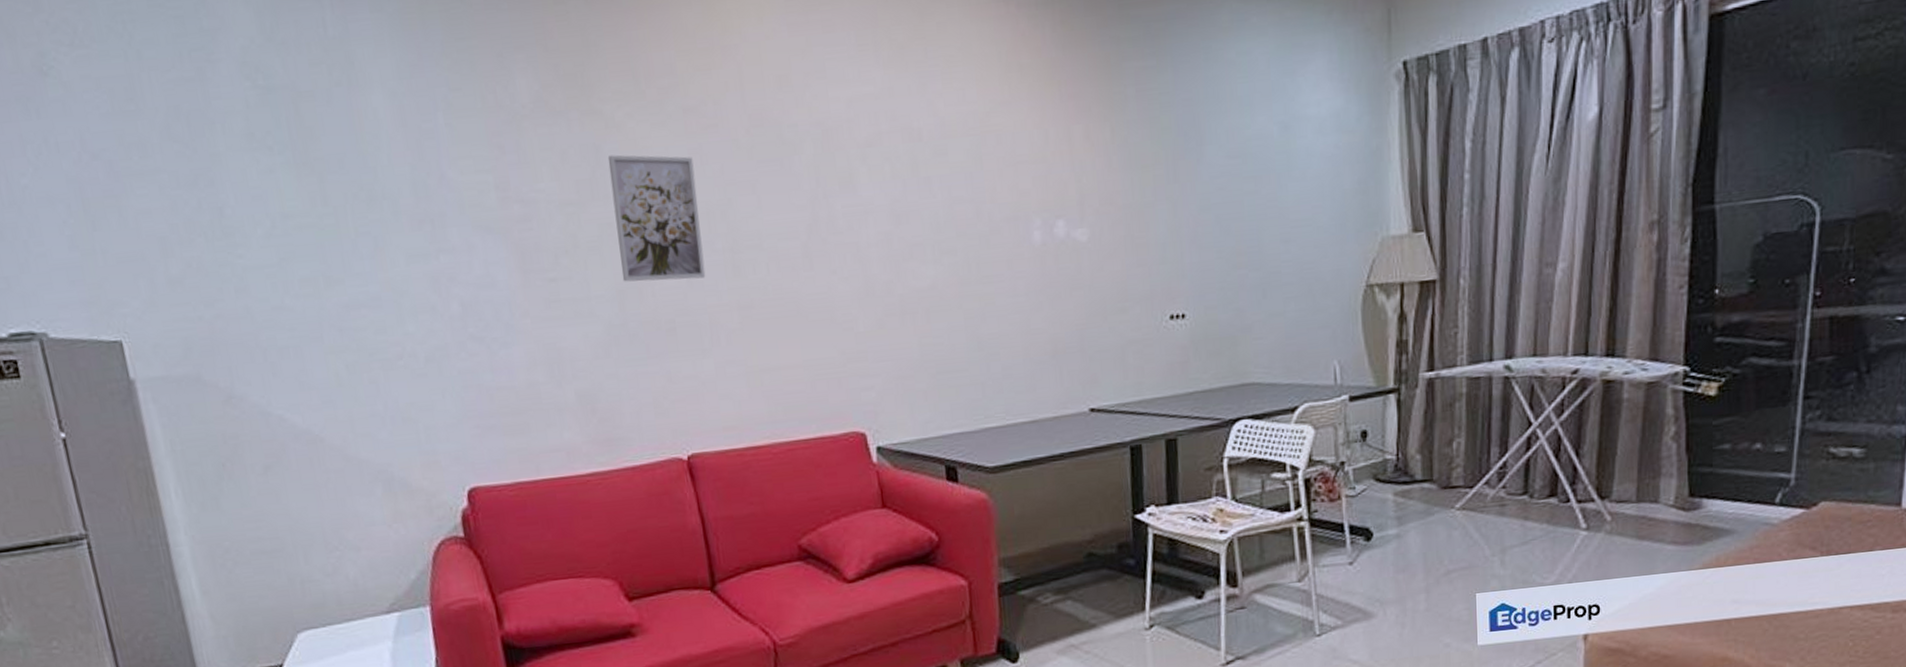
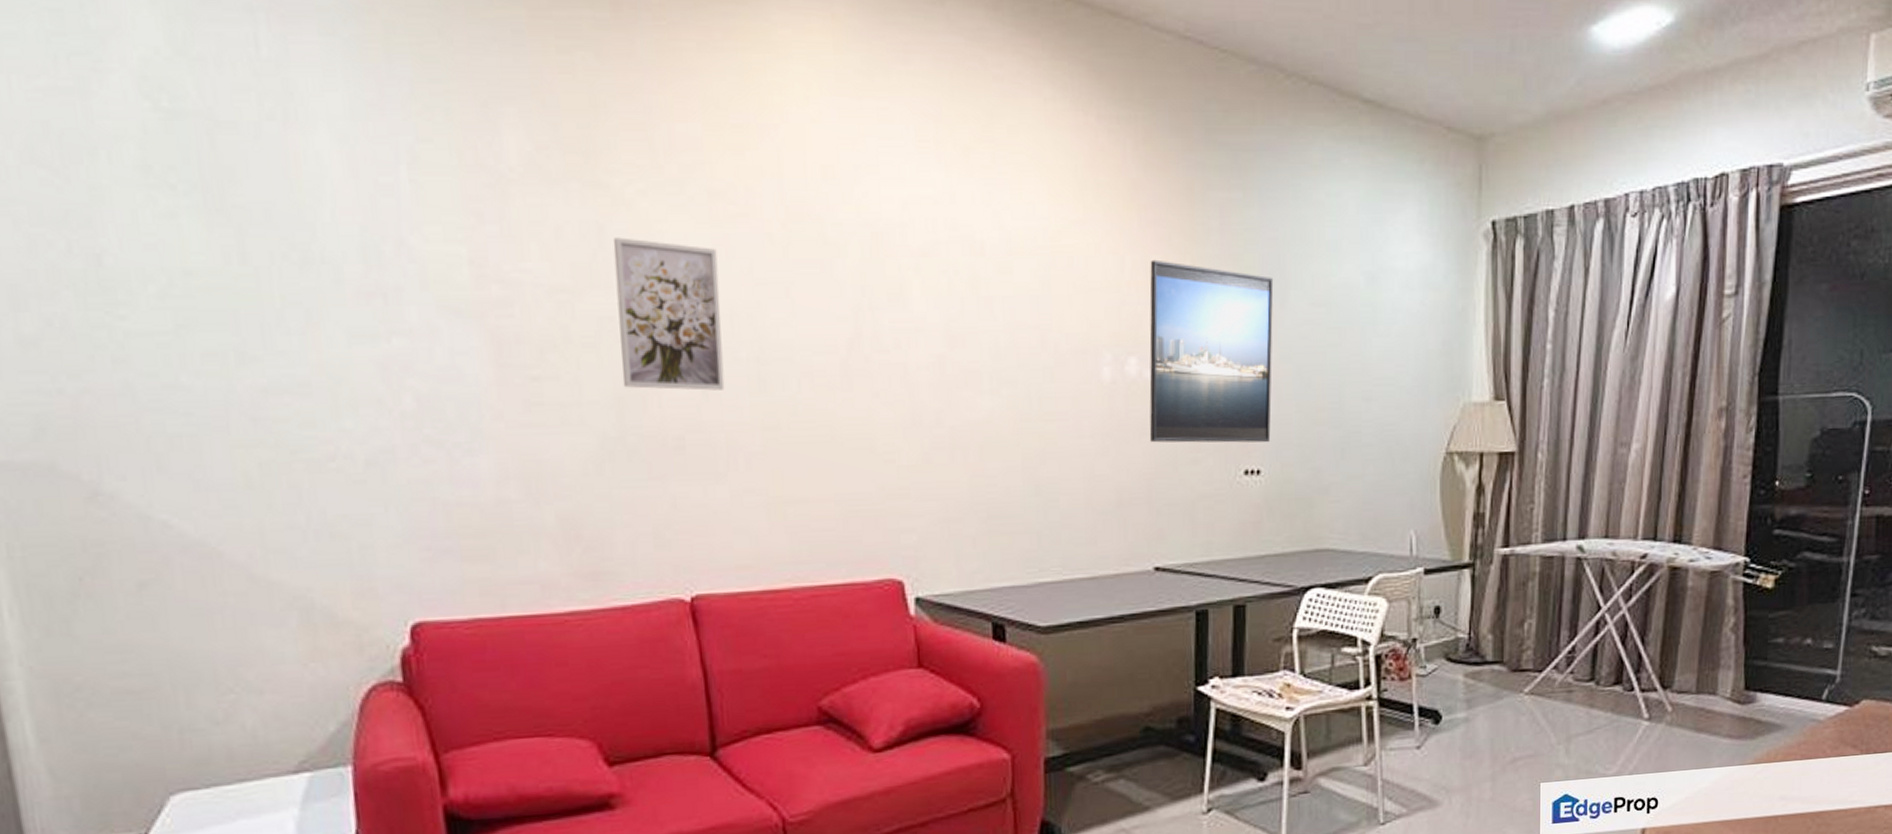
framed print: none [1072,129,1194,296] -> present [1149,259,1274,443]

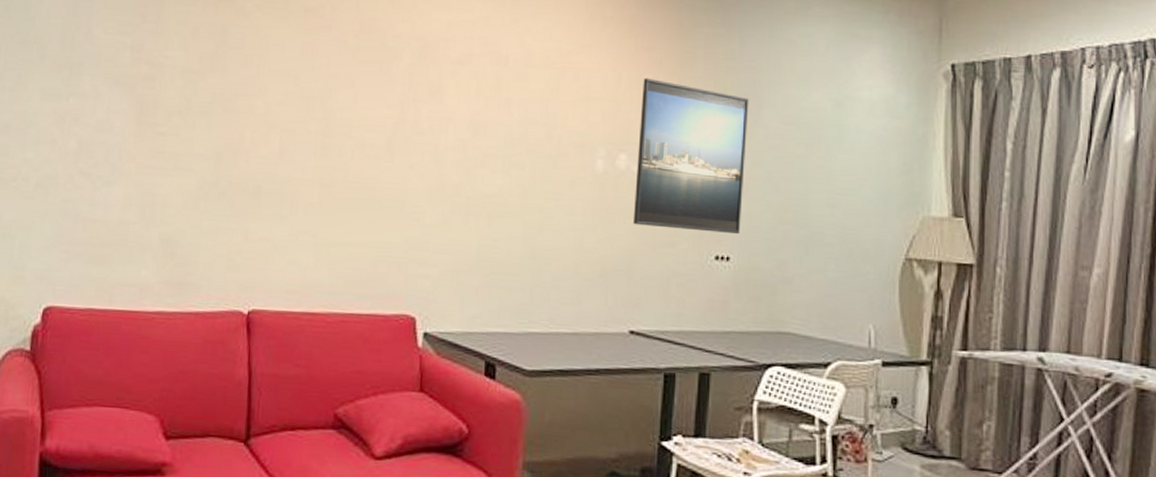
wall art: present [612,237,725,391] -> none [223,37,305,153]

